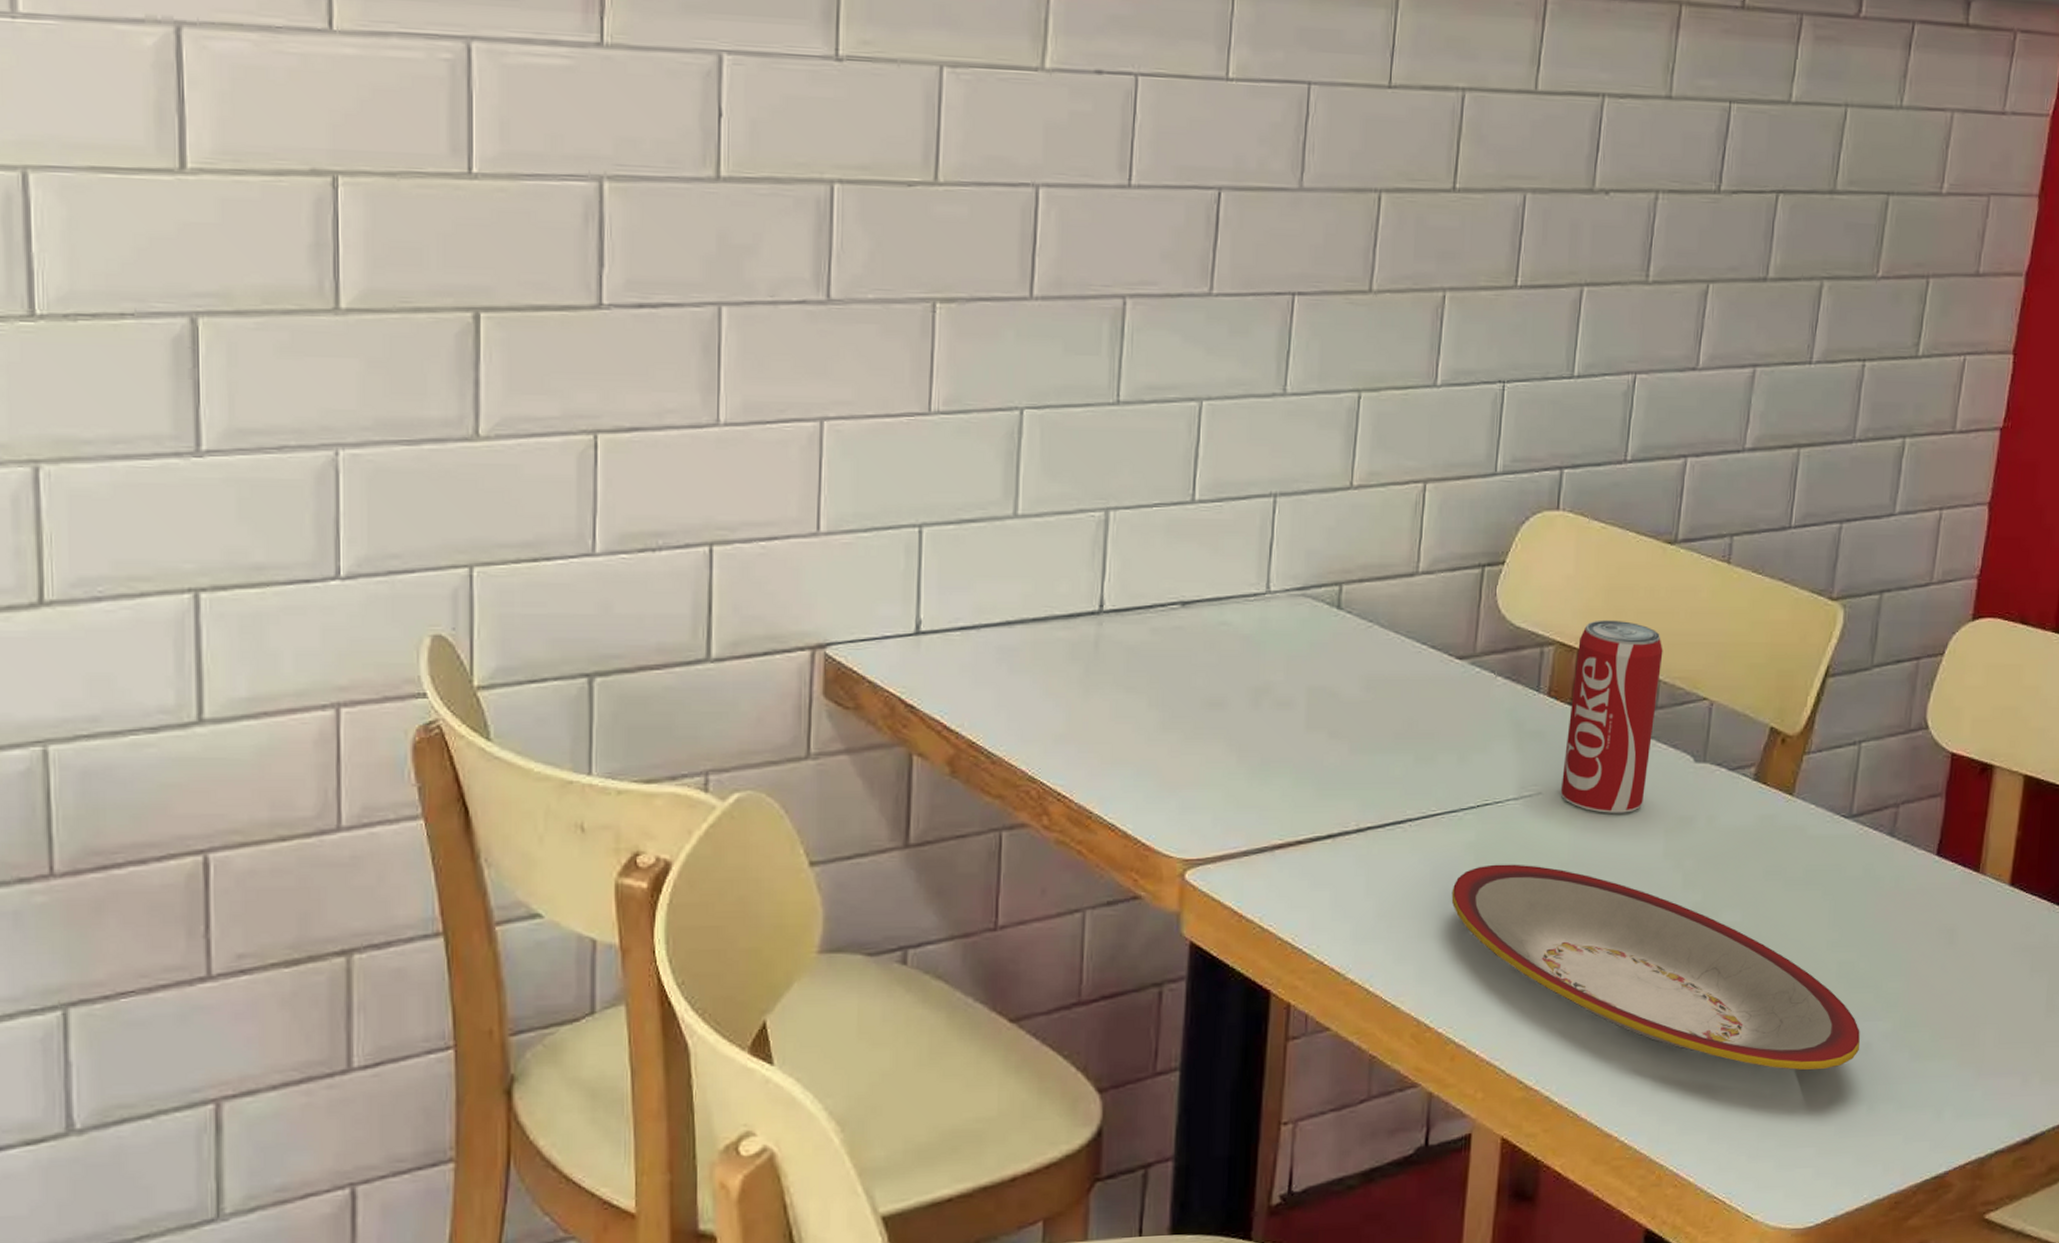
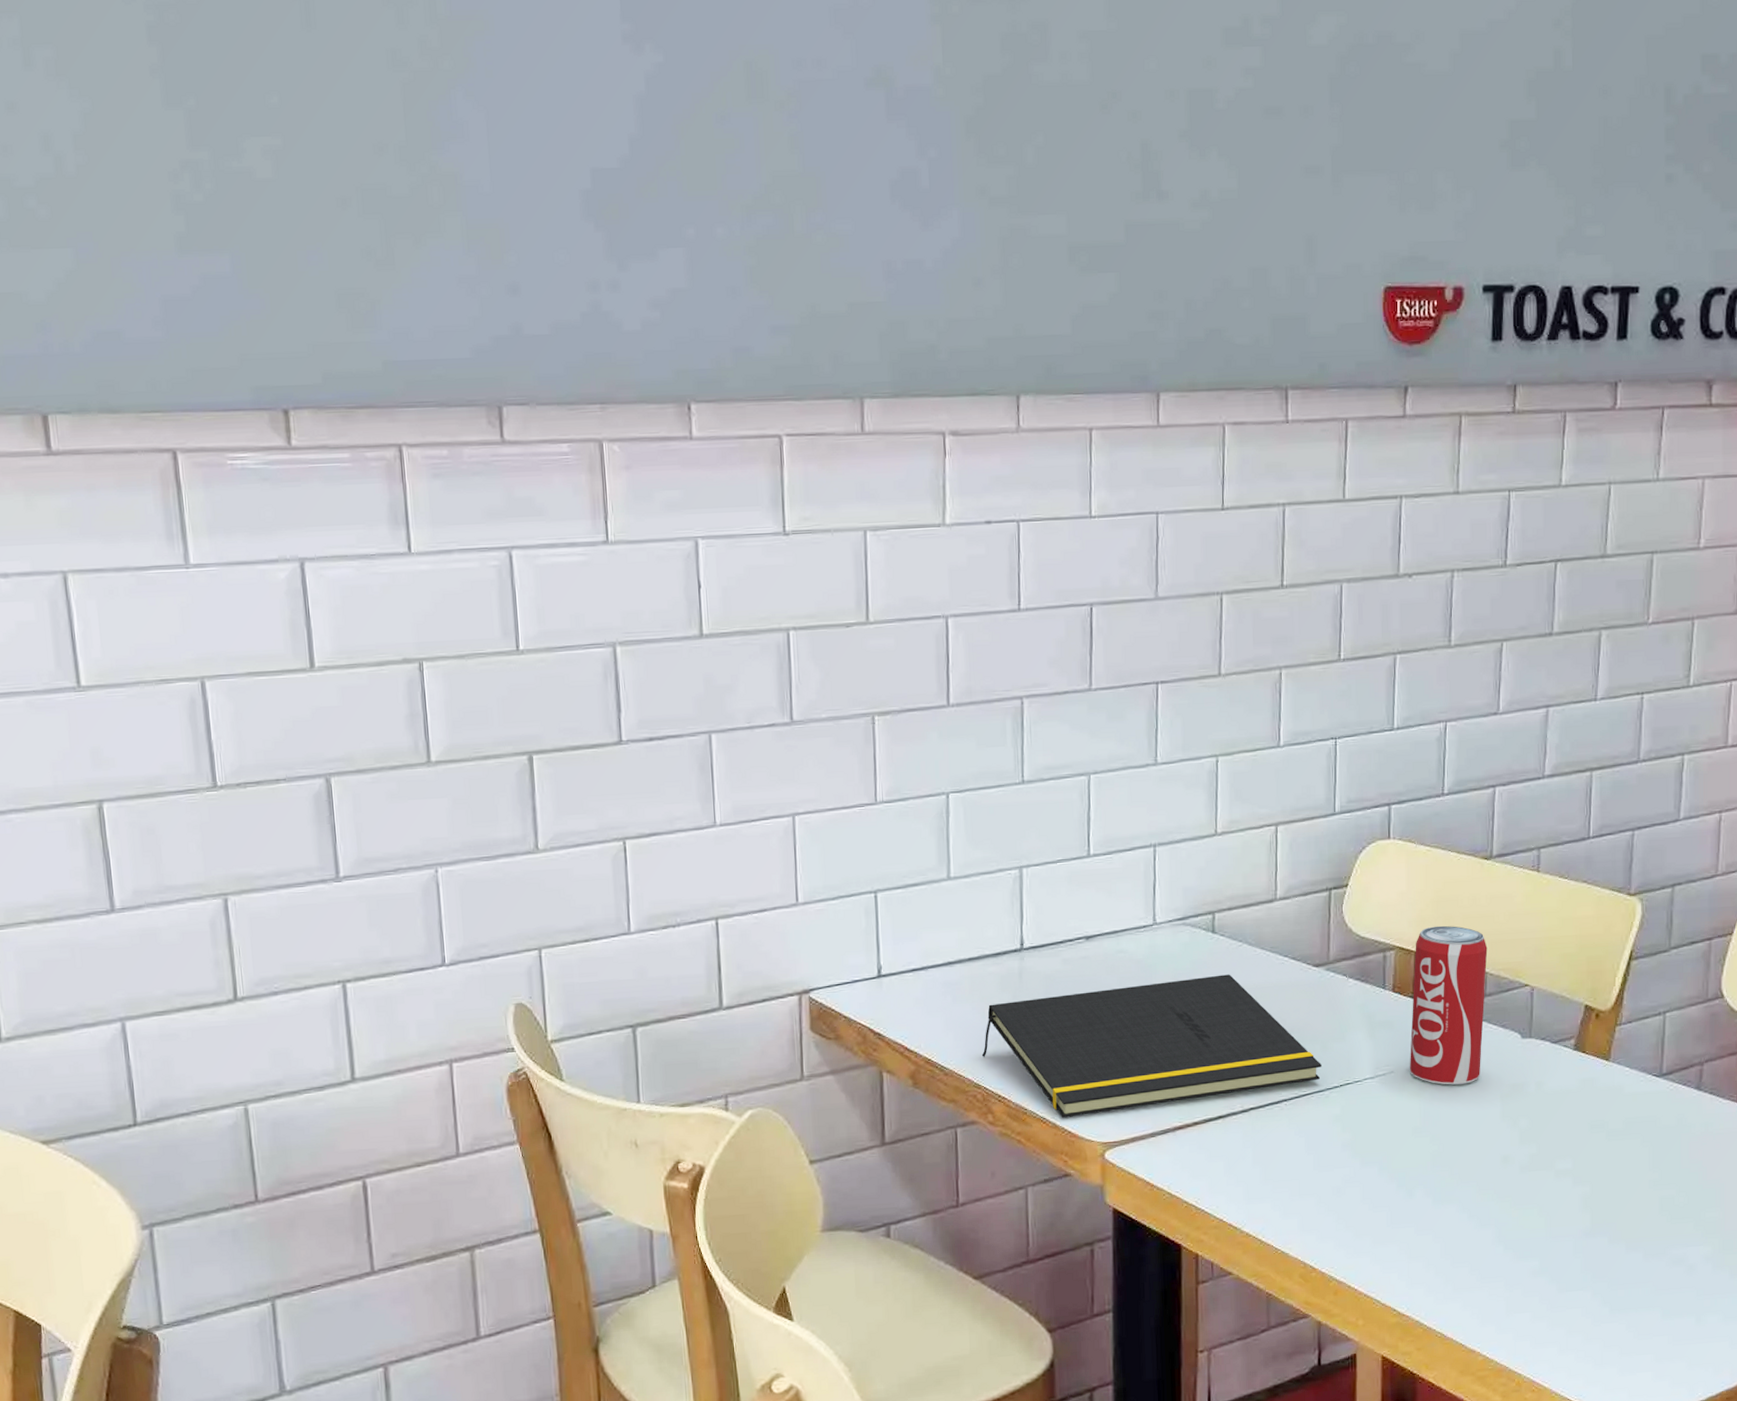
notepad: none [1041,661,1457,826] -> present [982,974,1322,1118]
plate: present [1451,864,1860,1070] -> none [1324,1131,1684,1290]

